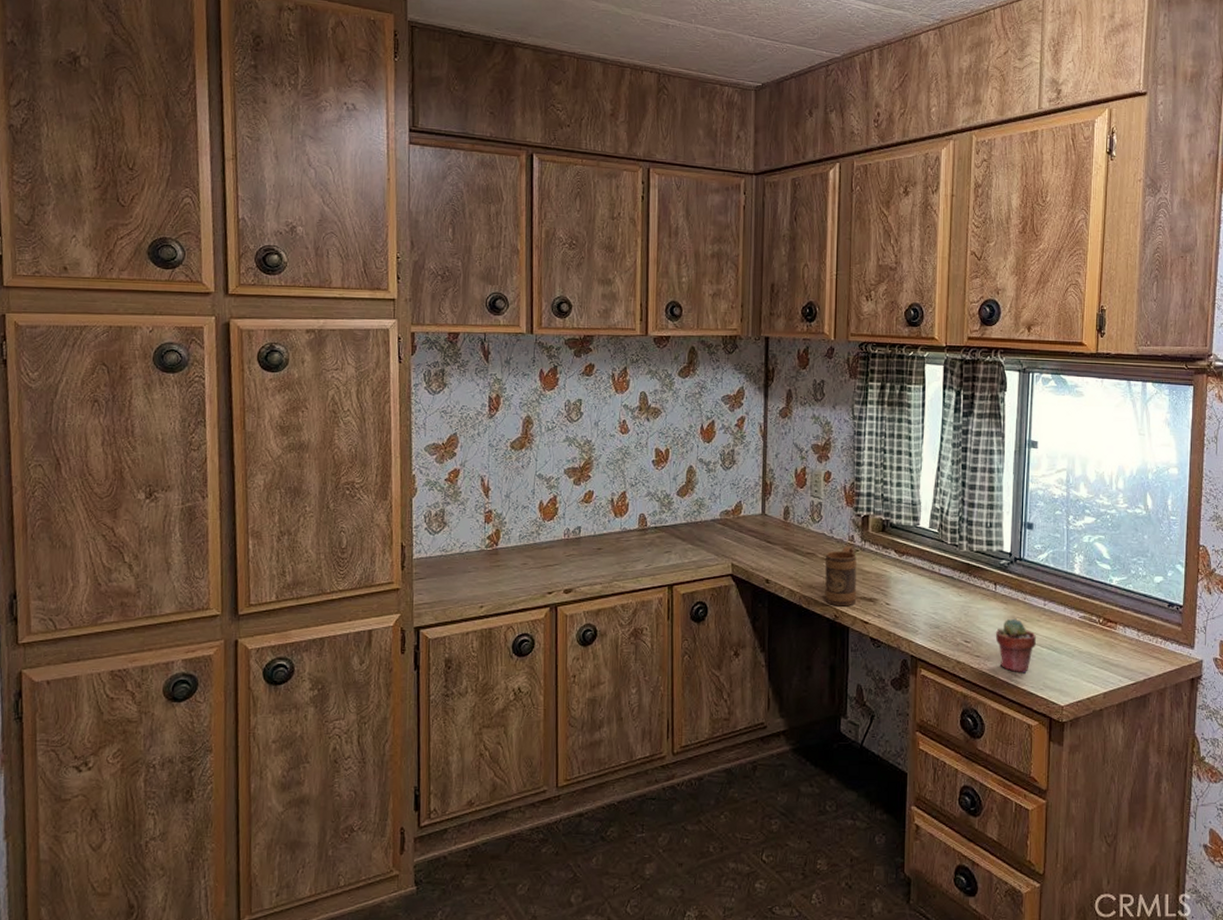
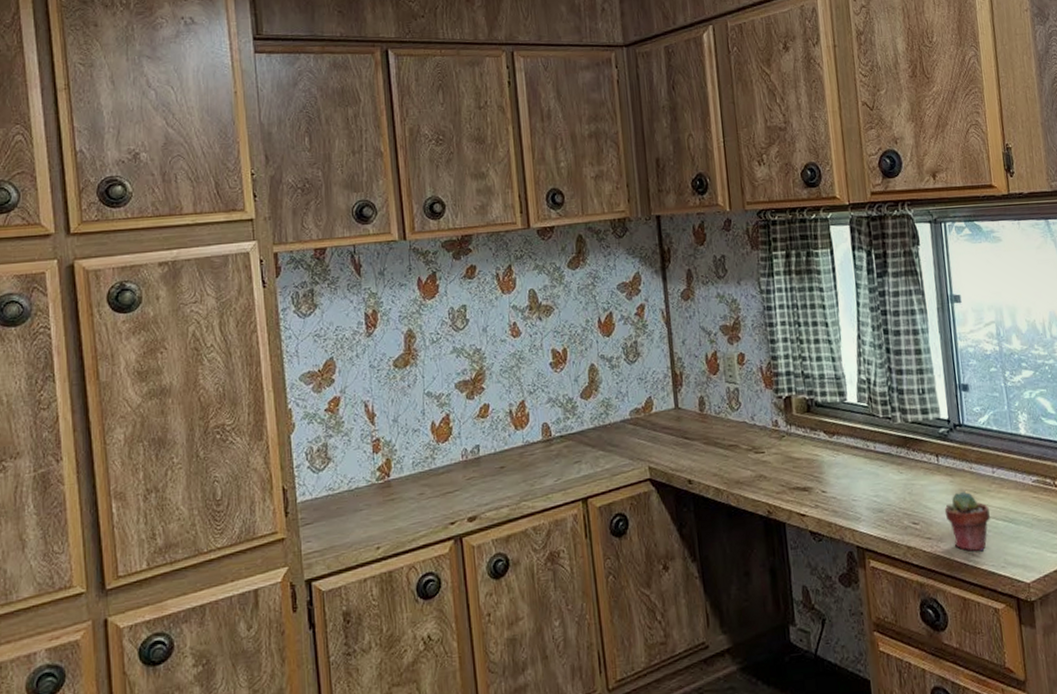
mug: present [825,546,857,607] -> none [749,432,790,501]

